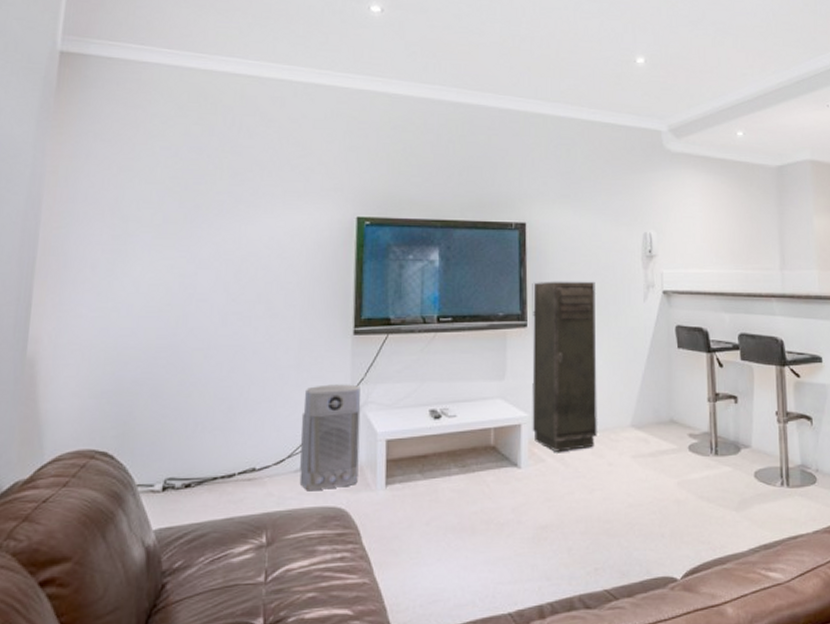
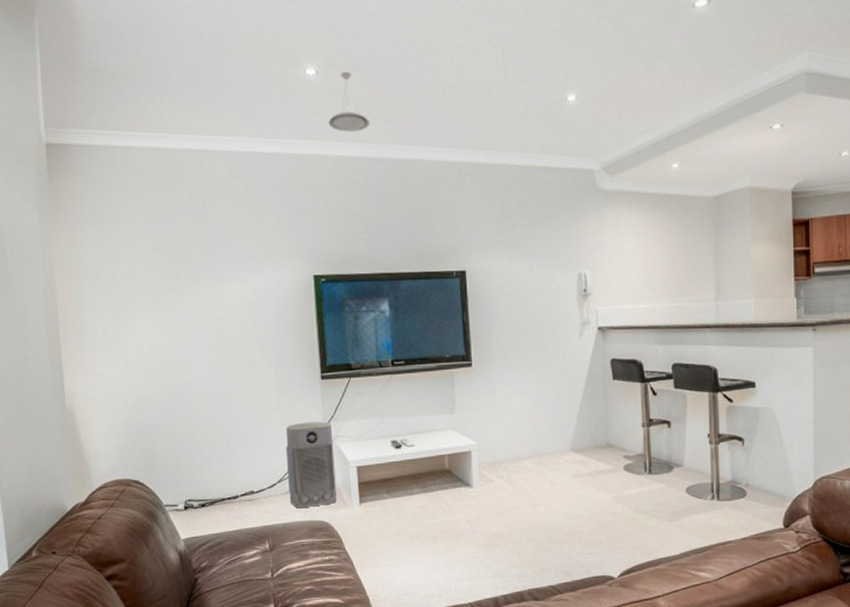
pendant light: none [389,12,435,72] -> present [328,71,371,132]
storage cabinet: present [532,281,598,452] -> none [474,321,541,474]

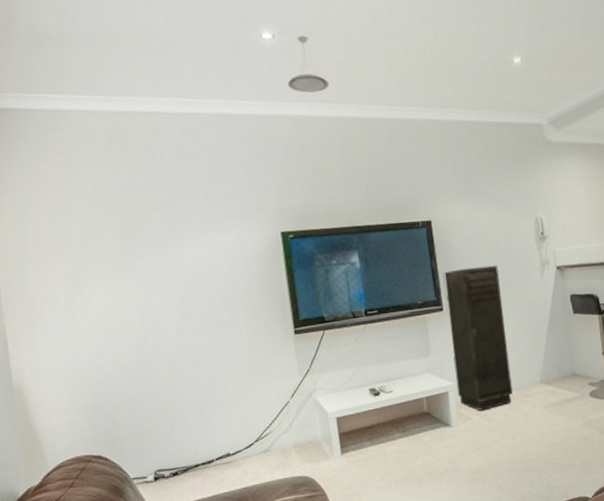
air purifier: present [285,421,337,508] -> none [261,375,318,466]
storage cabinet: none [474,321,541,474] -> present [443,265,514,411]

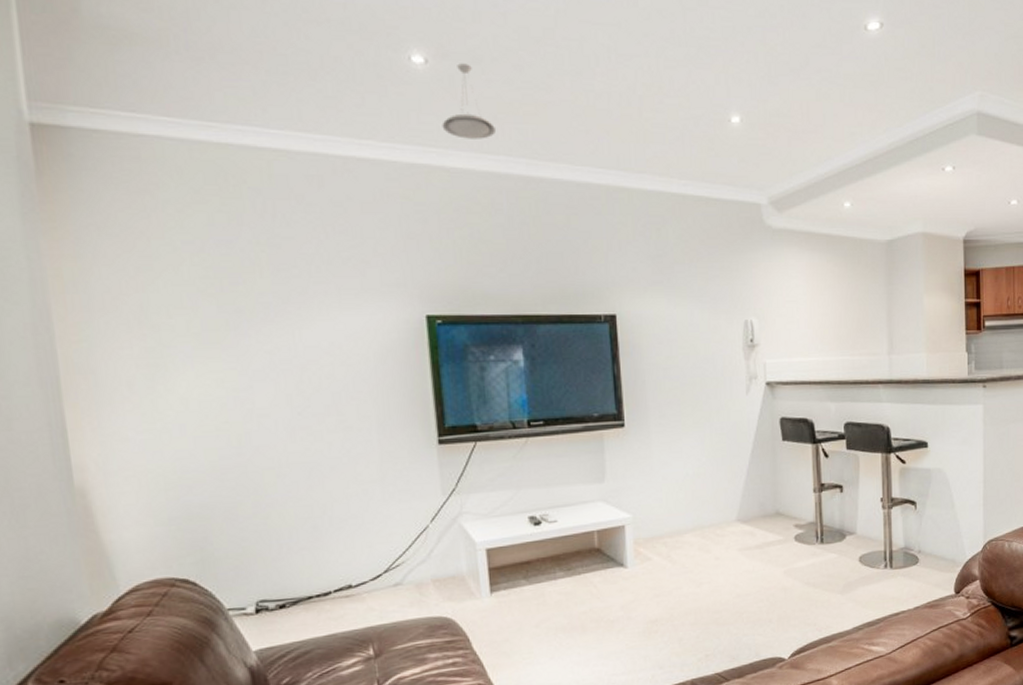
storage cabinet: present [443,265,514,411] -> none [627,375,704,550]

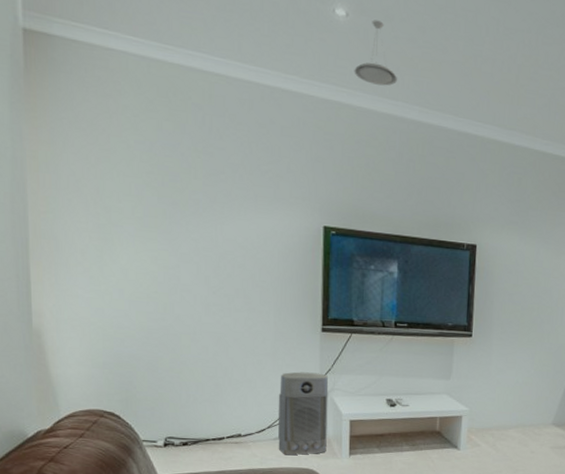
air purifier: none [393,495,461,603] -> present [278,371,329,455]

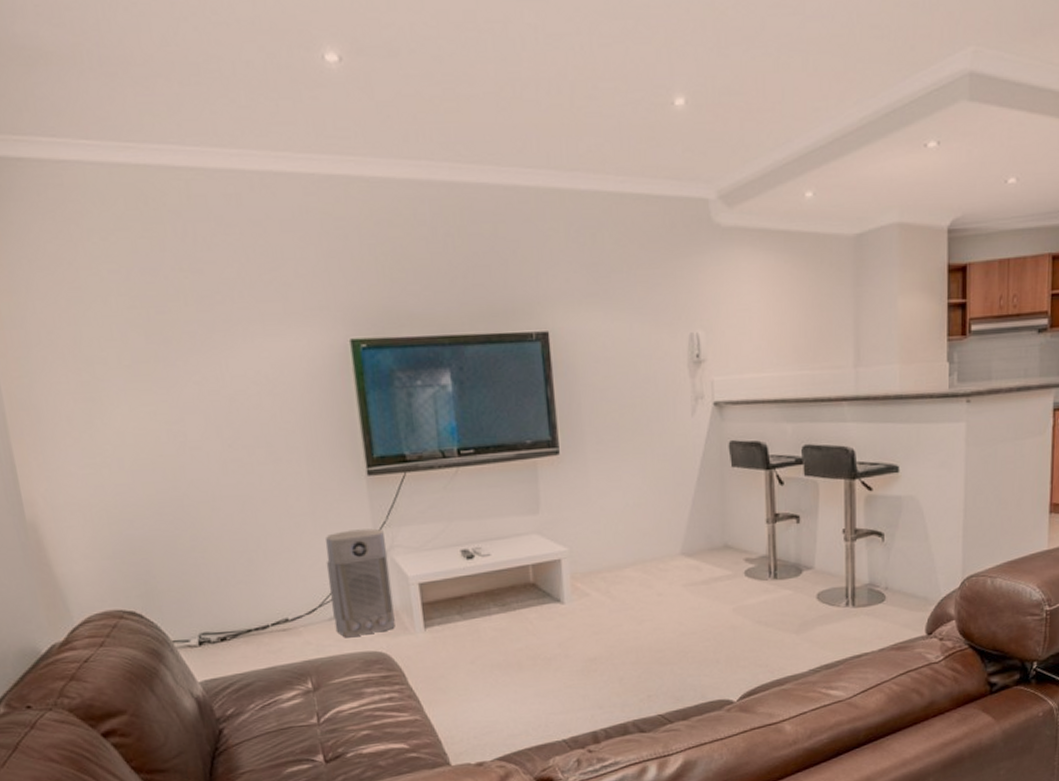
pendant light: present [354,19,398,86] -> none [359,58,417,144]

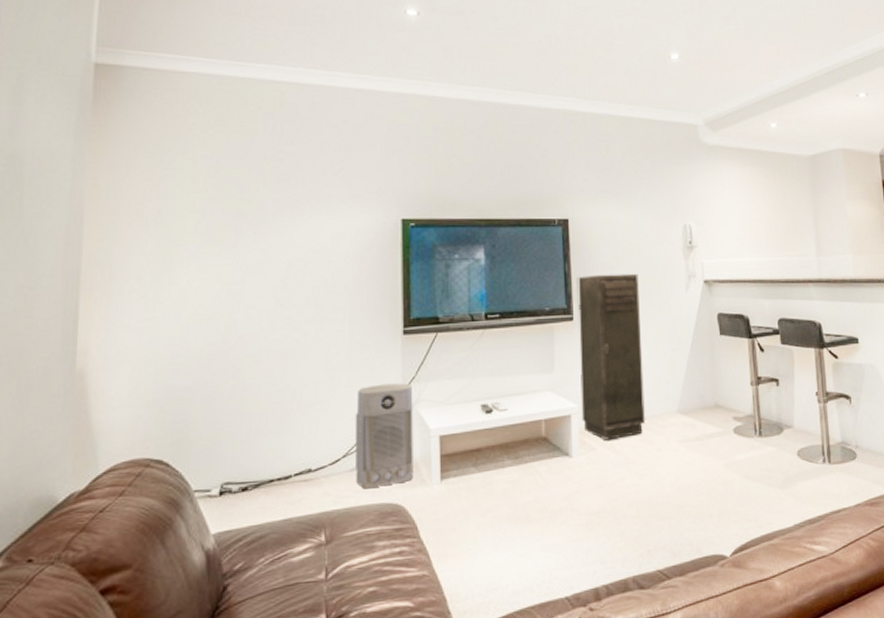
storage cabinet: none [561,396,645,585] -> present [576,273,646,440]

